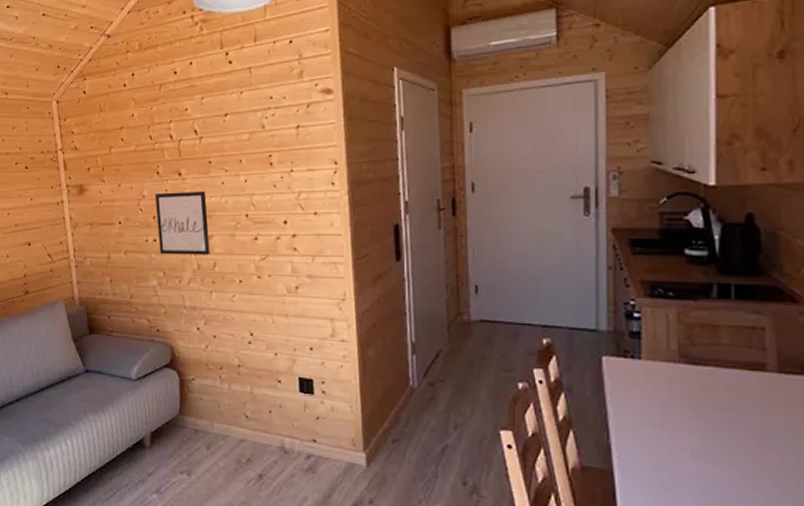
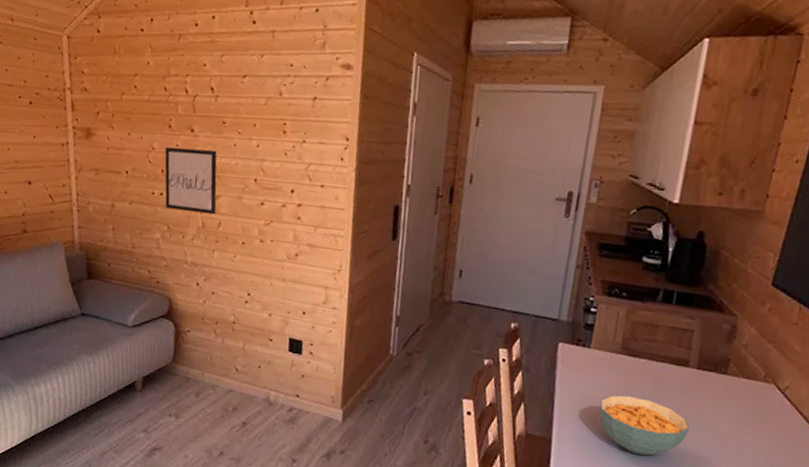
cereal bowl: none [665,412,783,484] -> present [599,395,689,456]

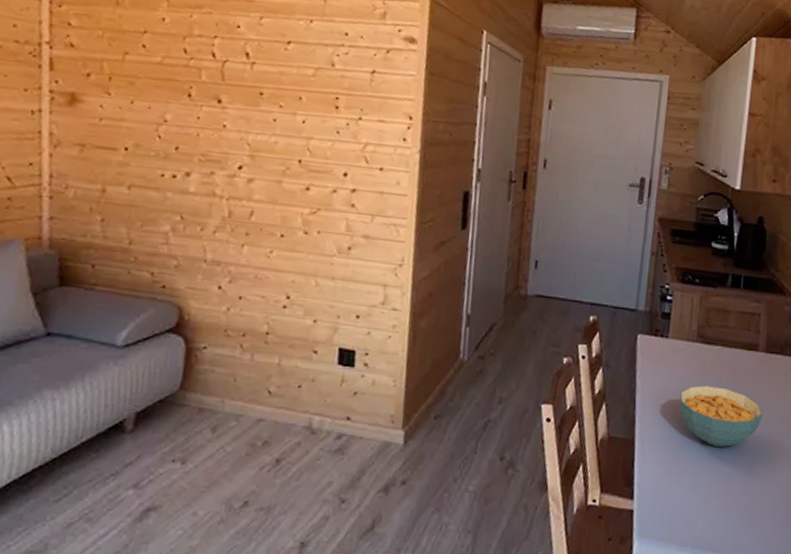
wall art: present [164,147,217,215] -> none [178,120,252,202]

